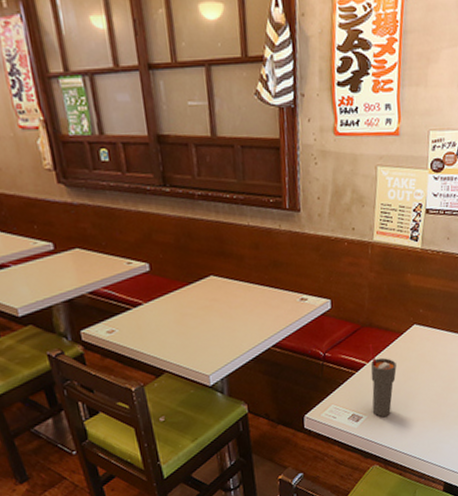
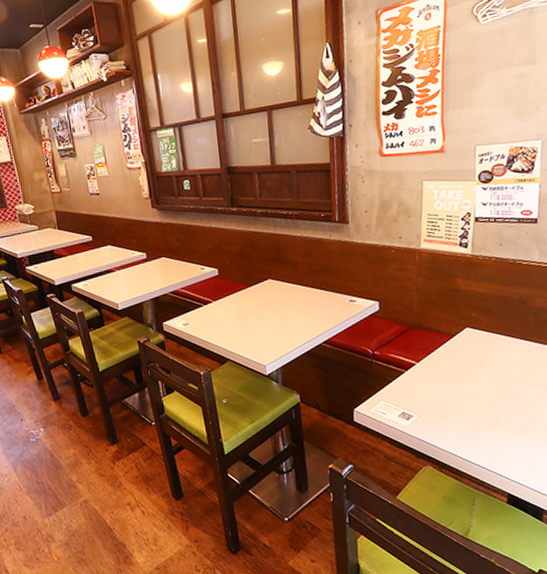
cup: present [369,344,397,418] -> none [418,345,449,418]

